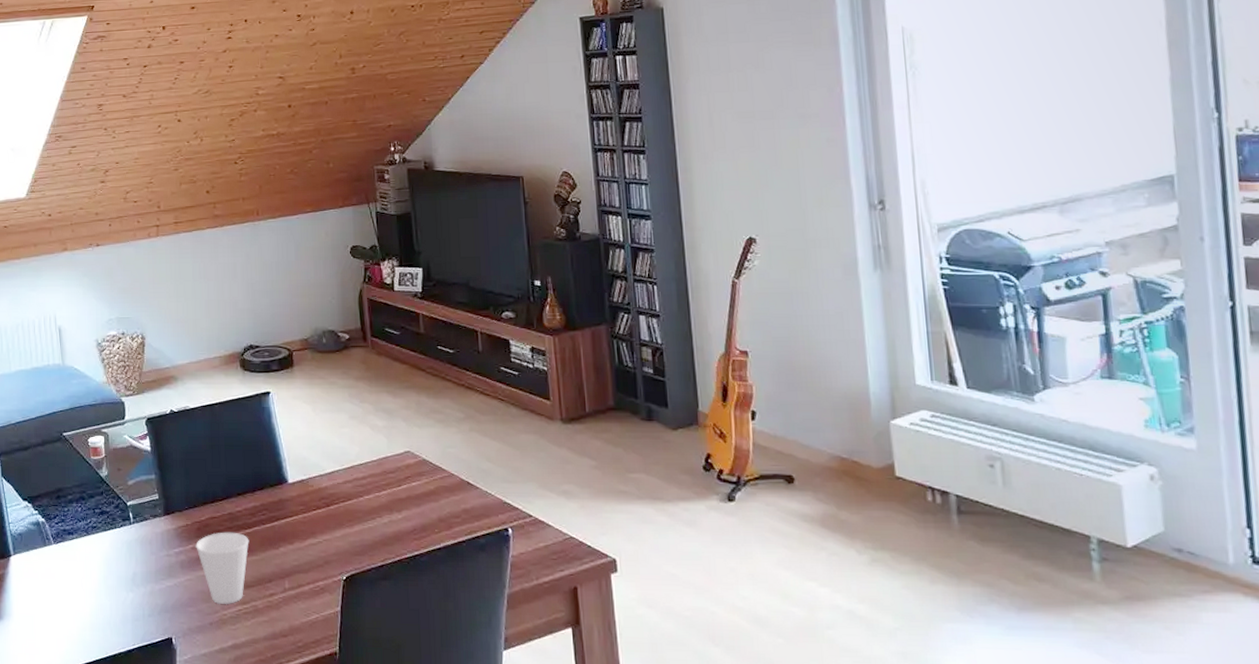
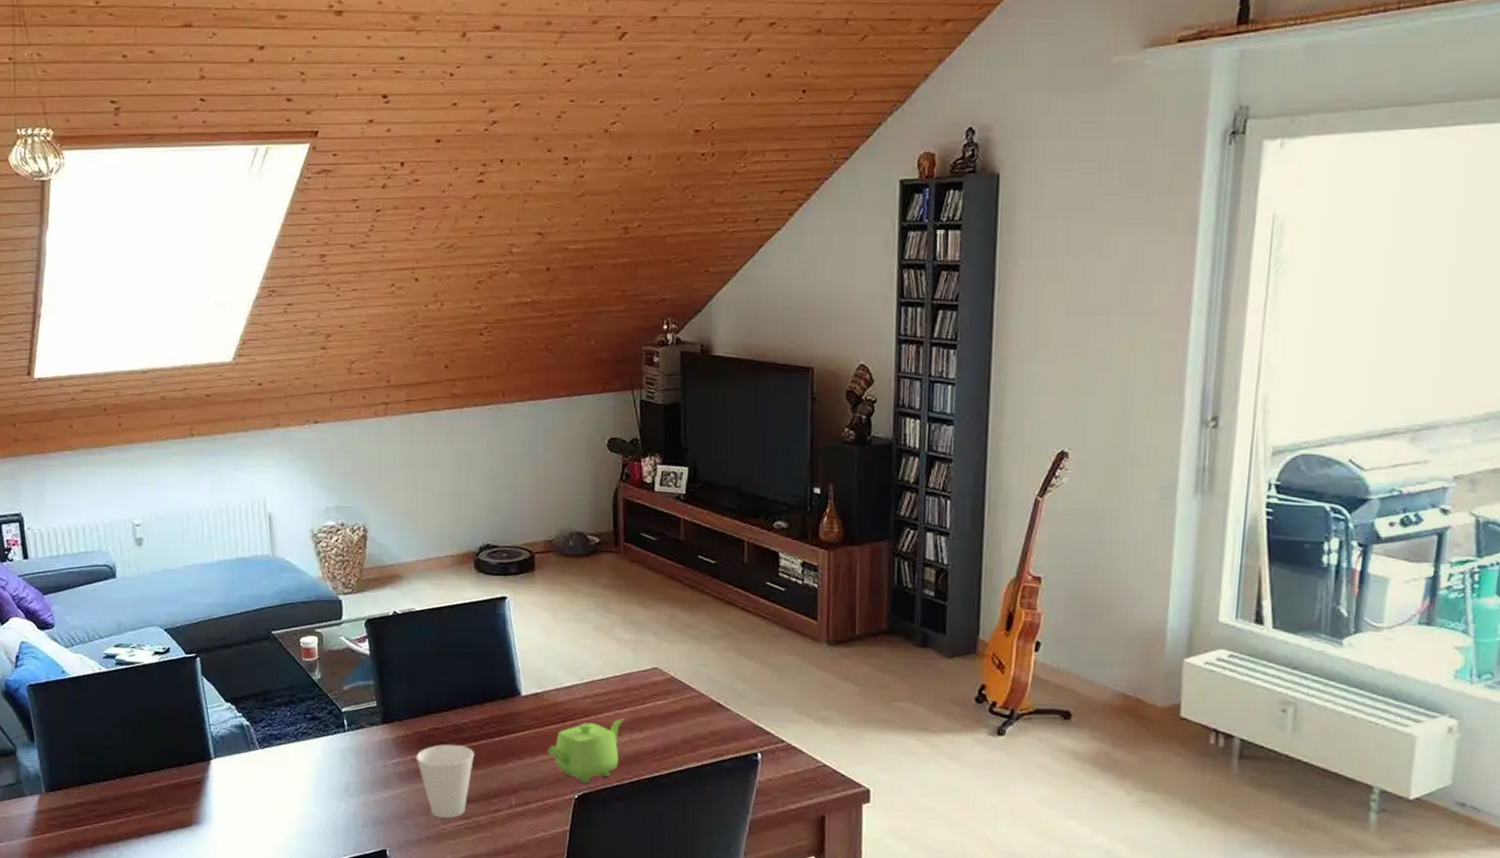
teapot: none [315,500,383,565] -> present [548,718,624,784]

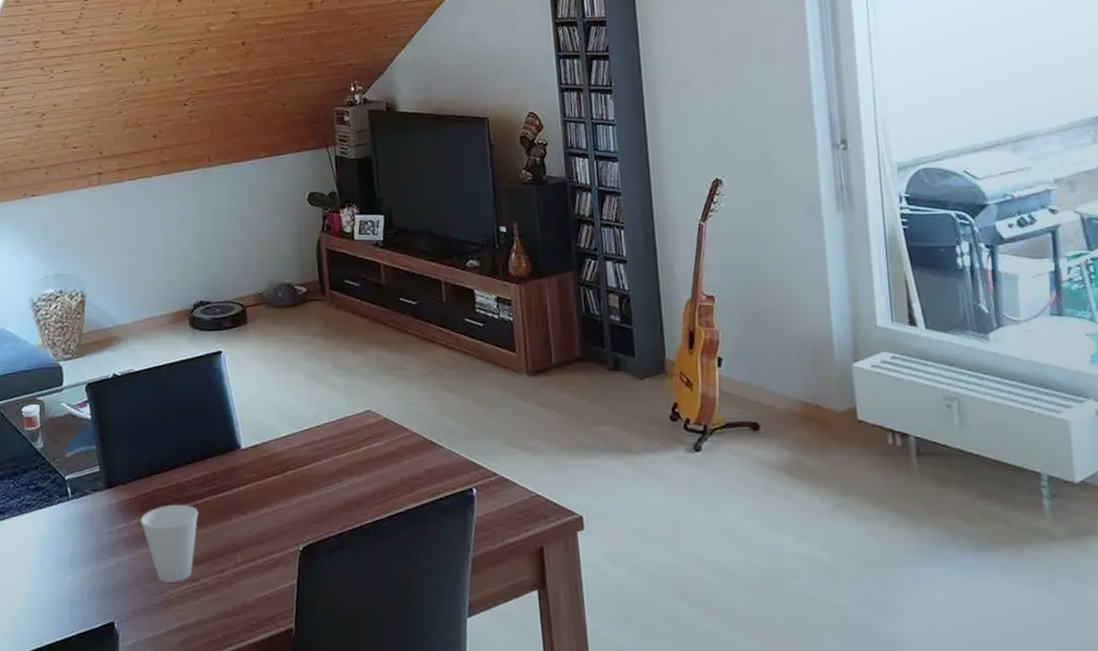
teapot: present [548,718,624,784] -> none [270,464,342,534]

